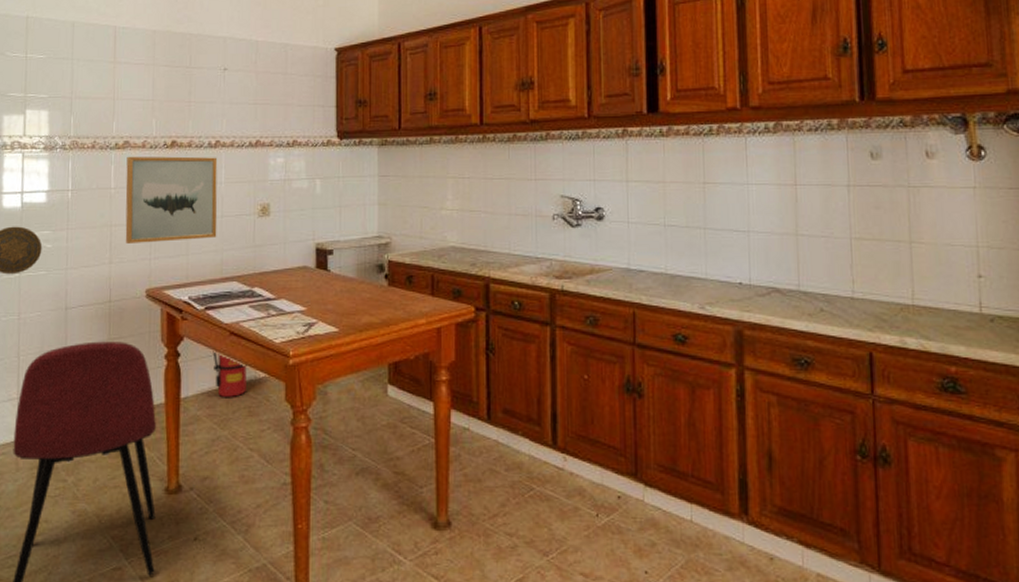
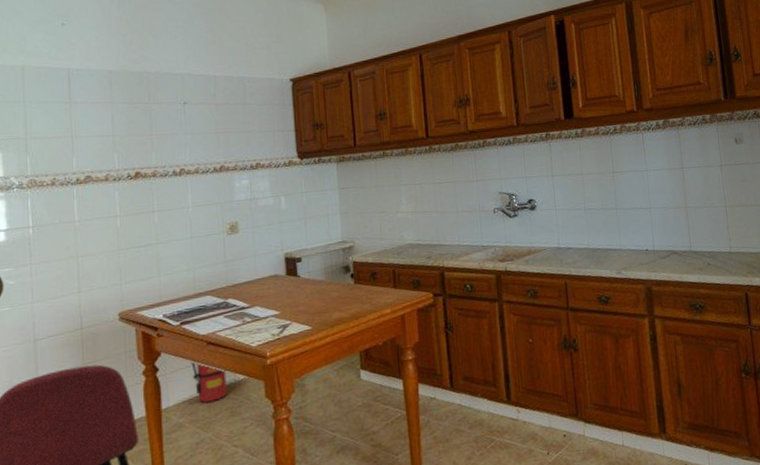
wall art: present [125,156,218,243] -> none [89,184,188,272]

